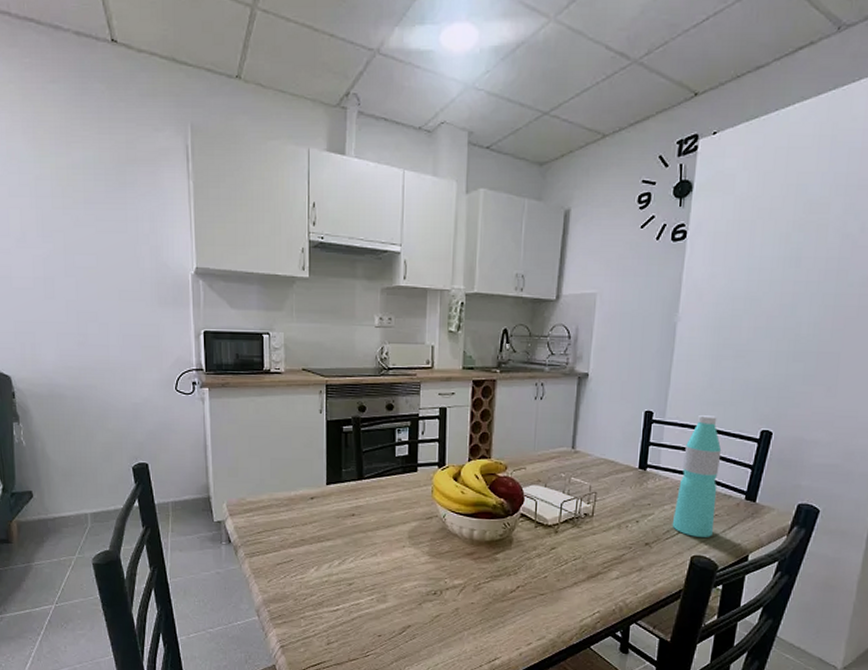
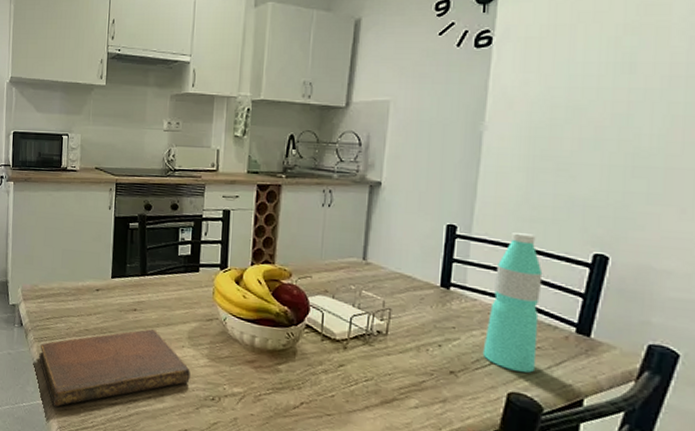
notebook: none [252,533,412,621] -> present [39,329,190,407]

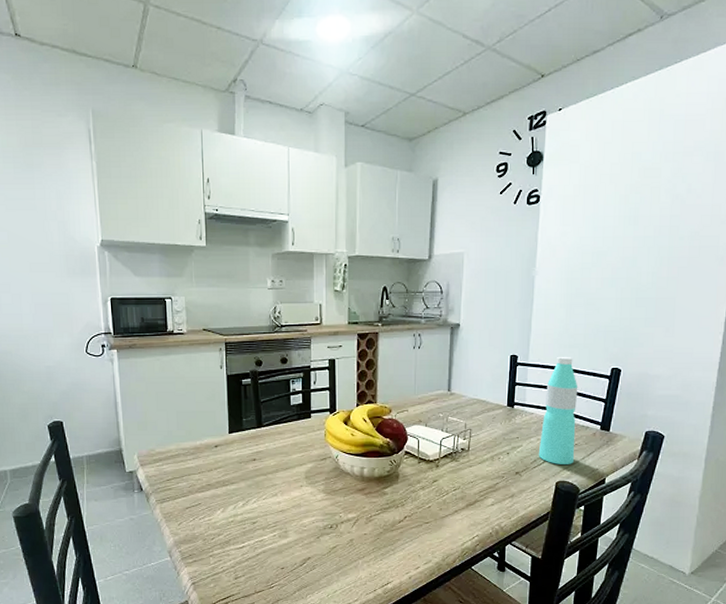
notebook: present [39,329,190,407] -> none [163,475,310,561]

